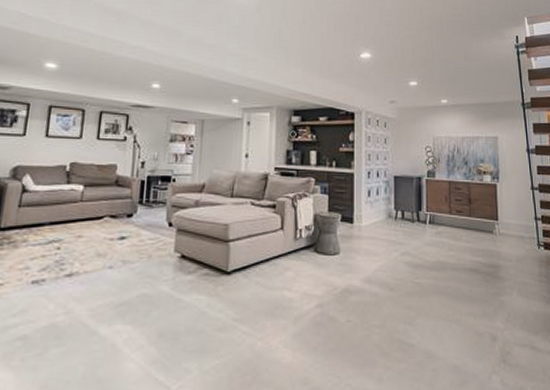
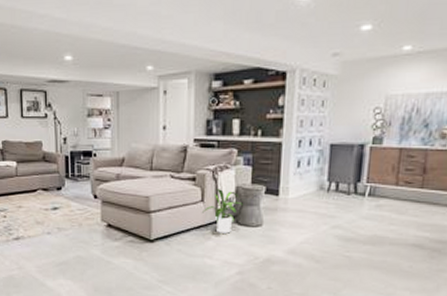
house plant: none [281,217,319,263] -> present [201,189,241,234]

